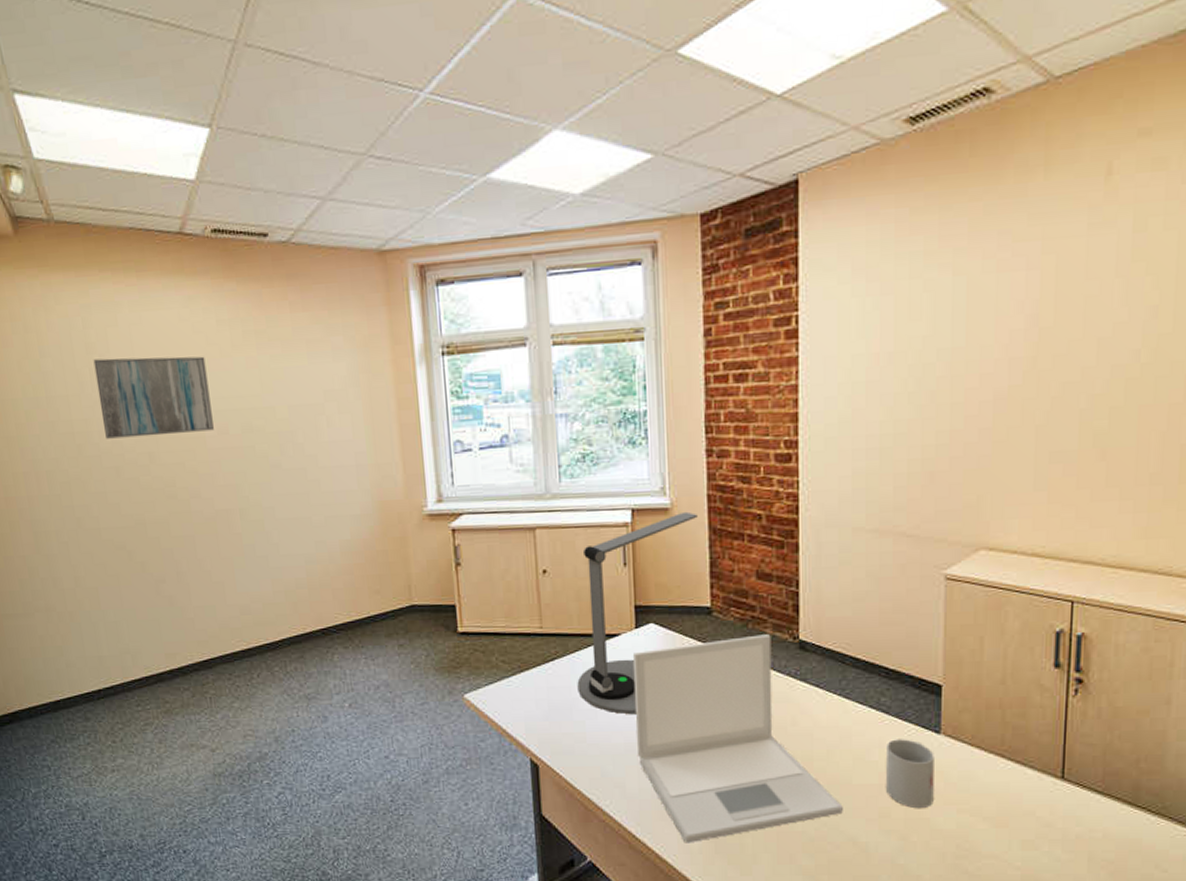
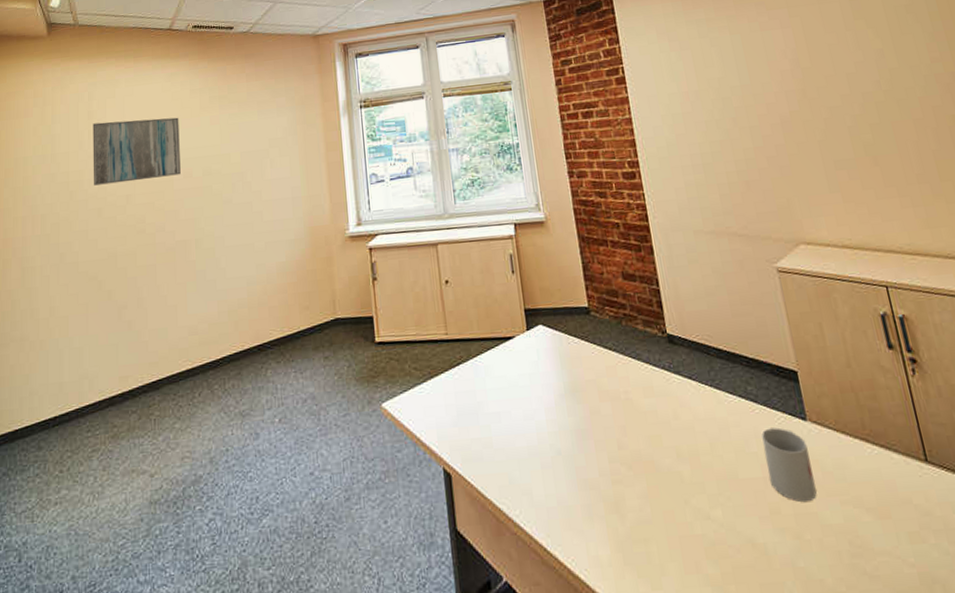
desk lamp: present [577,511,698,714] -> none [477,223,568,416]
laptop: present [633,634,844,843] -> none [527,330,737,555]

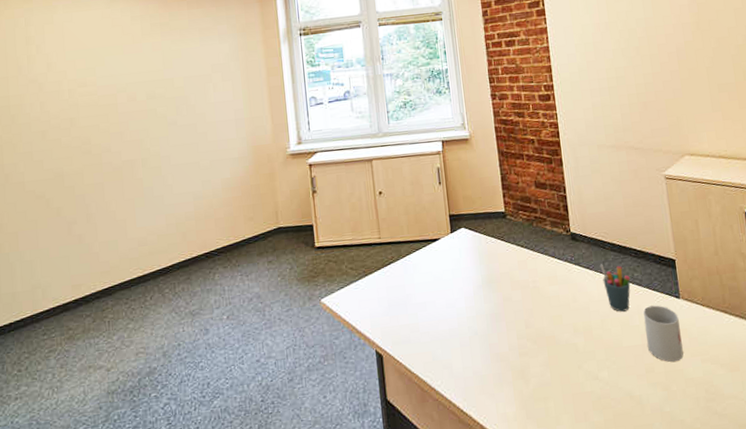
wall art: present [93,117,181,186] -> none [31,43,124,109]
pen holder: none [704,373,745,434] -> present [600,264,631,312]

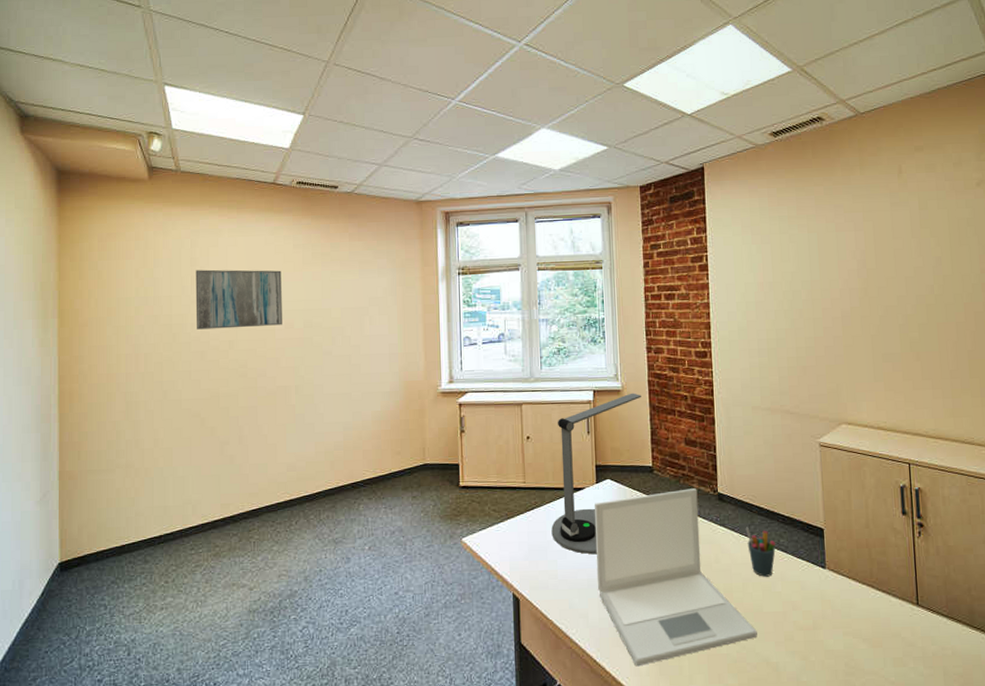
wall art: none [31,43,124,109] -> present [195,269,282,330]
desk lamp: none [408,140,489,305] -> present [551,393,641,554]
laptop: none [451,230,620,413] -> present [595,488,758,667]
mug: present [643,305,684,362] -> none [787,573,825,633]

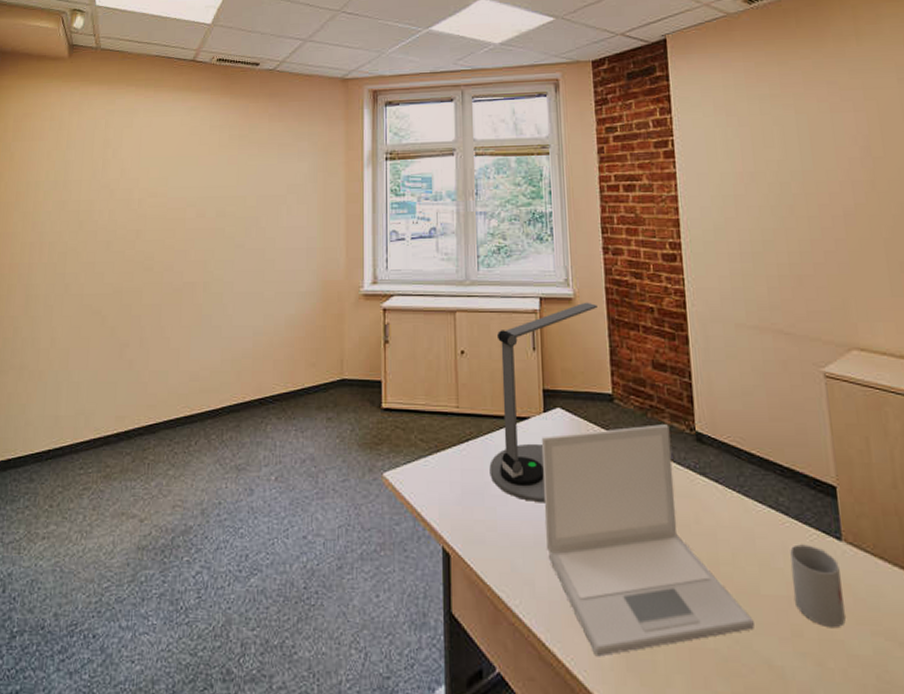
wall art: present [195,269,282,330] -> none [104,152,196,217]
pen holder: present [745,527,776,577] -> none [732,478,774,547]
mug: none [787,573,825,633] -> present [790,544,846,628]

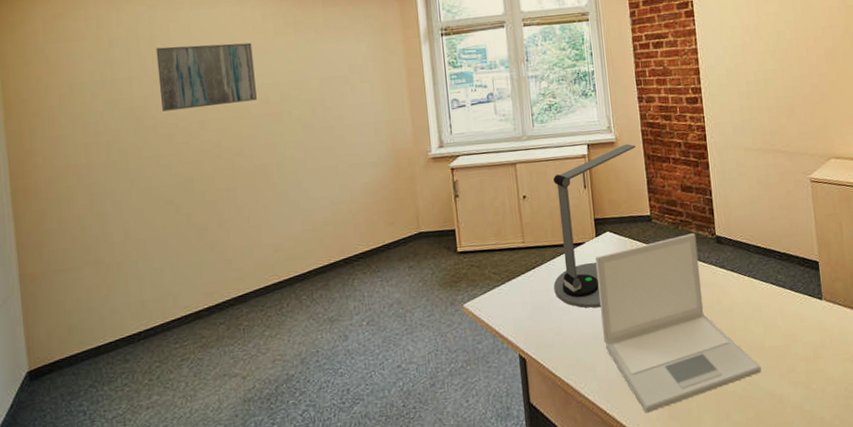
wall art: none [104,152,196,217] -> present [156,42,257,111]
mug: present [790,544,846,628] -> none [786,306,825,362]

